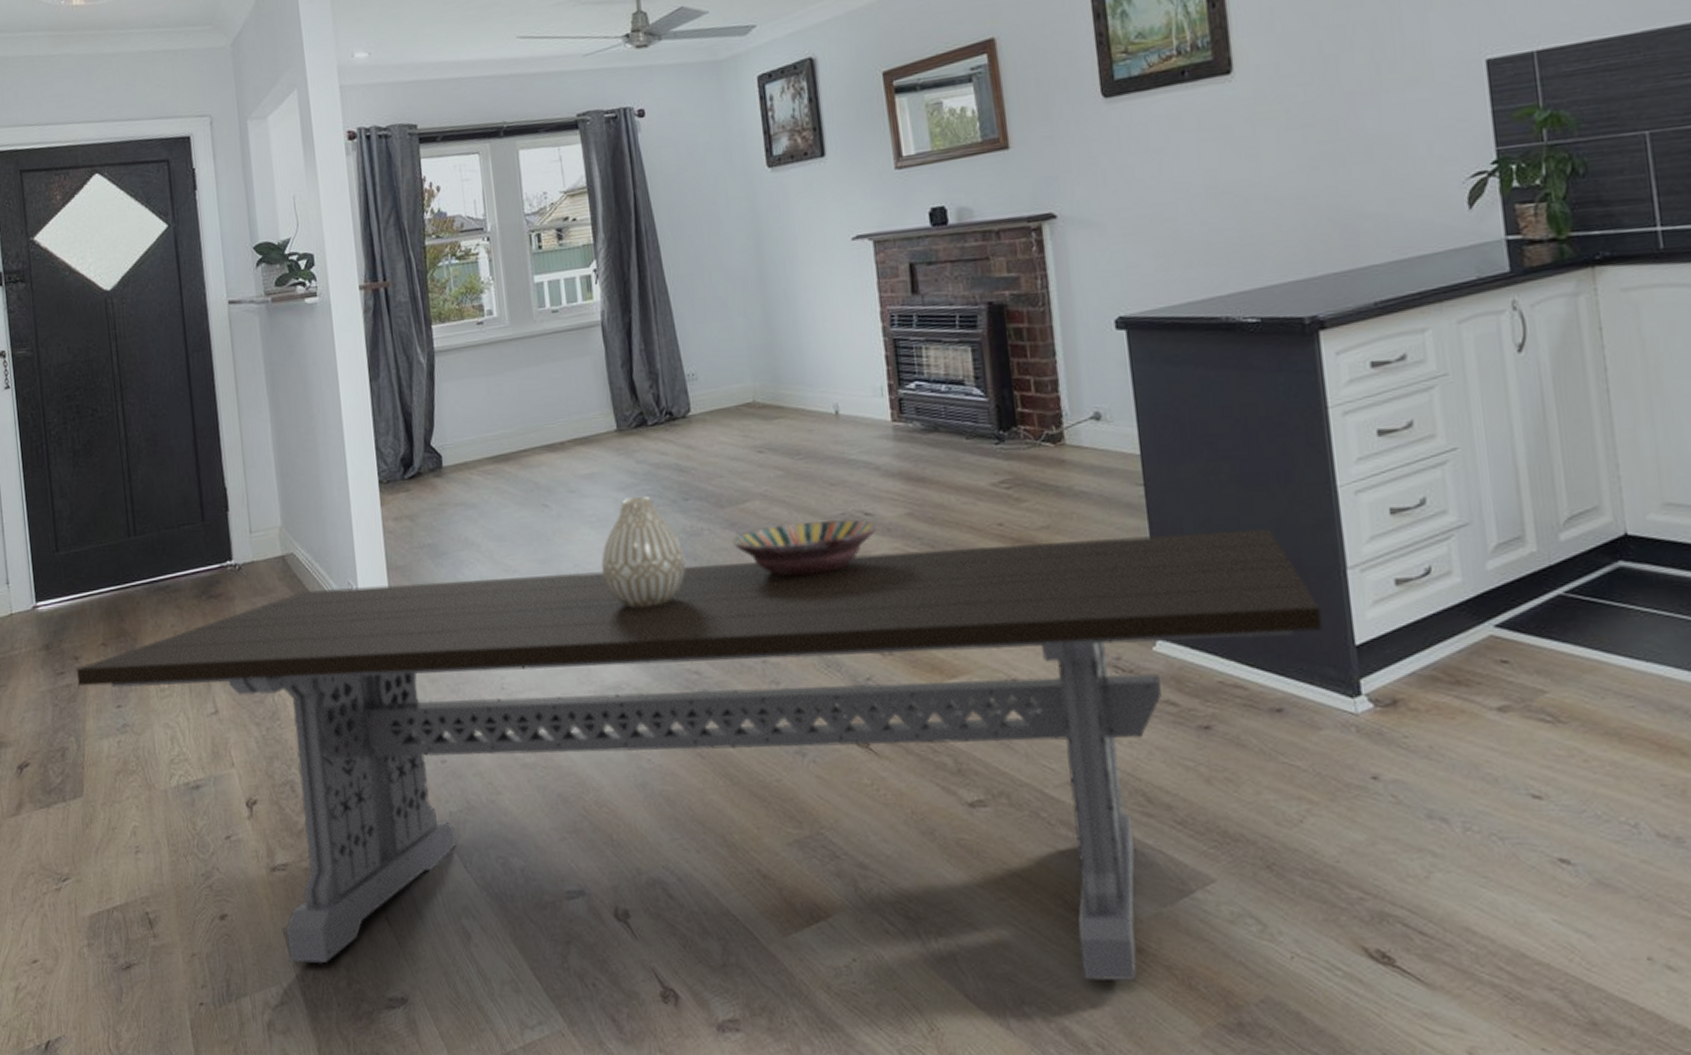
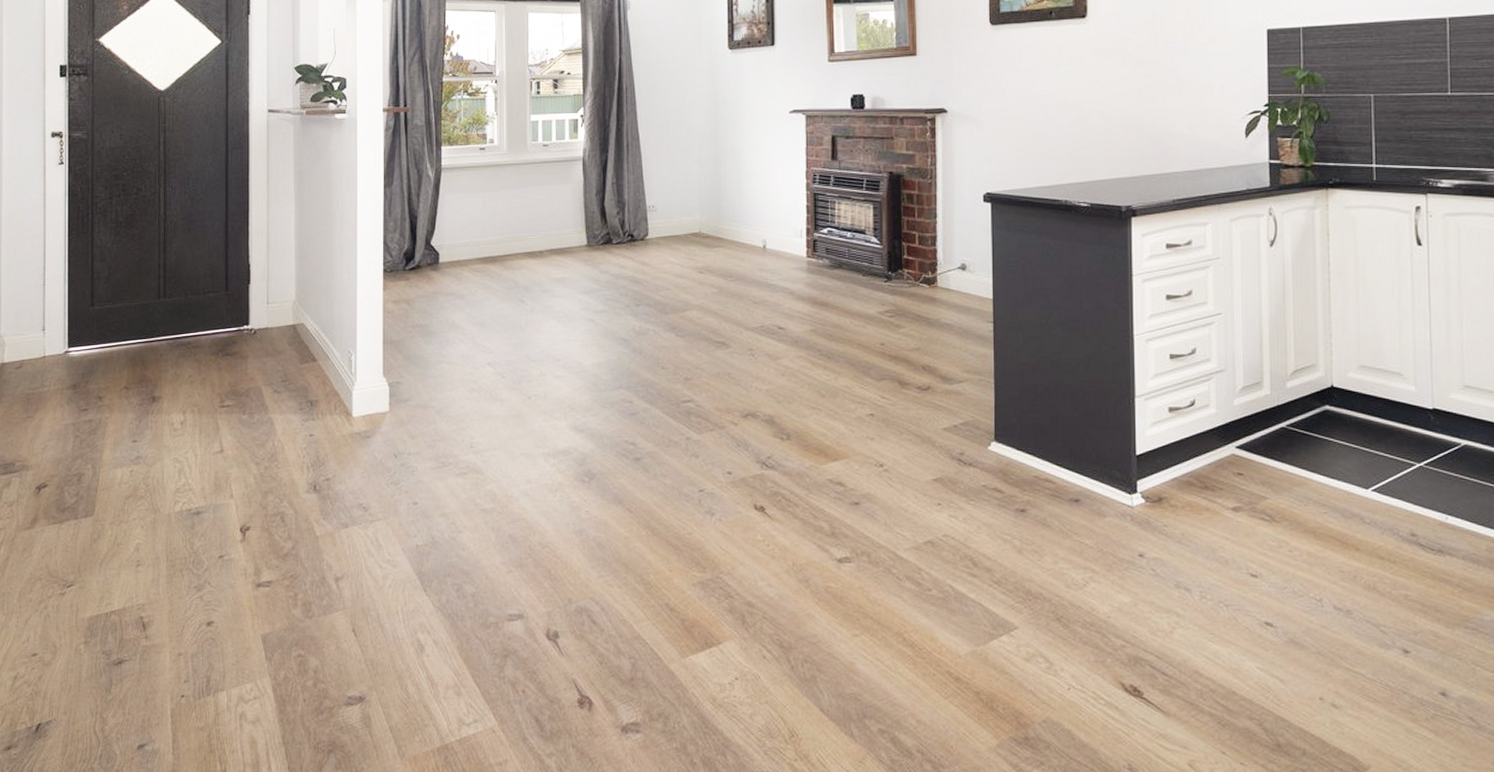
dining table: present [76,528,1323,980] -> none [99,355,1114,702]
vase: present [601,495,686,608] -> none [563,299,633,389]
serving bowl: present [731,518,878,577] -> none [671,330,788,373]

